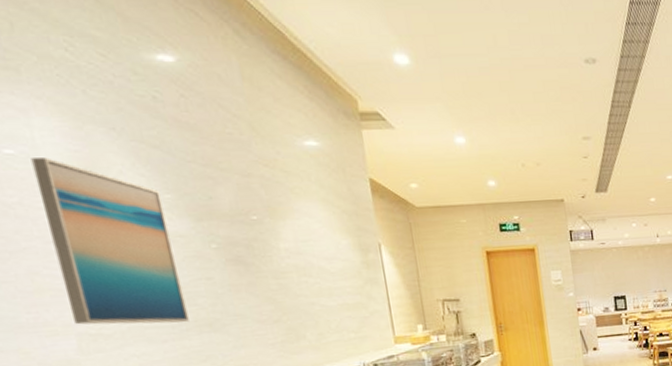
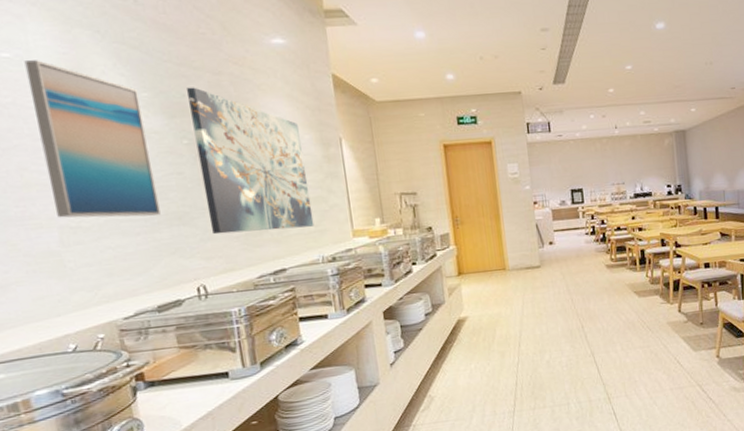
wall art: none [214,189,354,342] -> present [187,87,315,235]

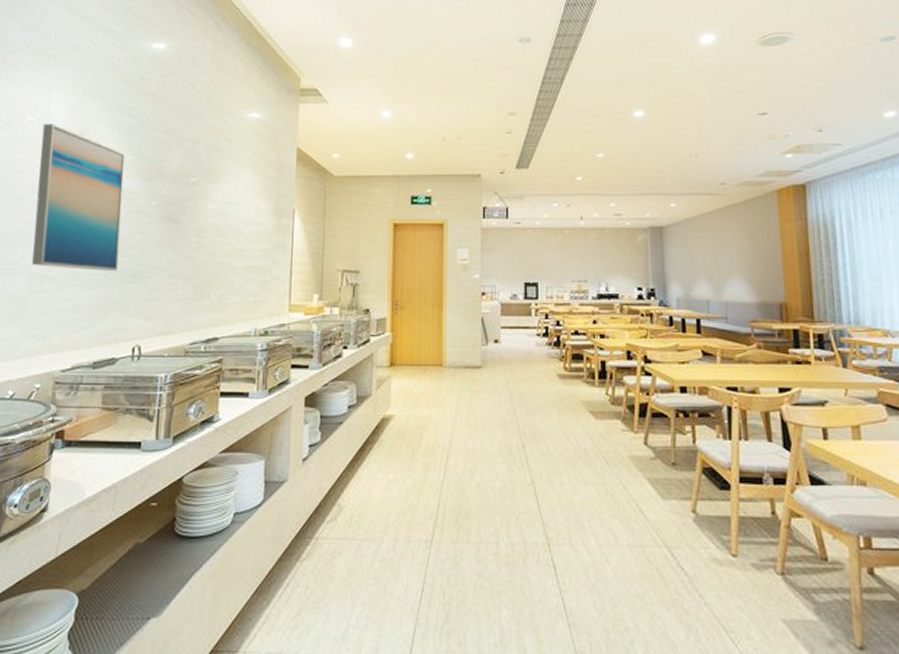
wall art: present [187,87,315,235] -> none [158,153,257,297]

